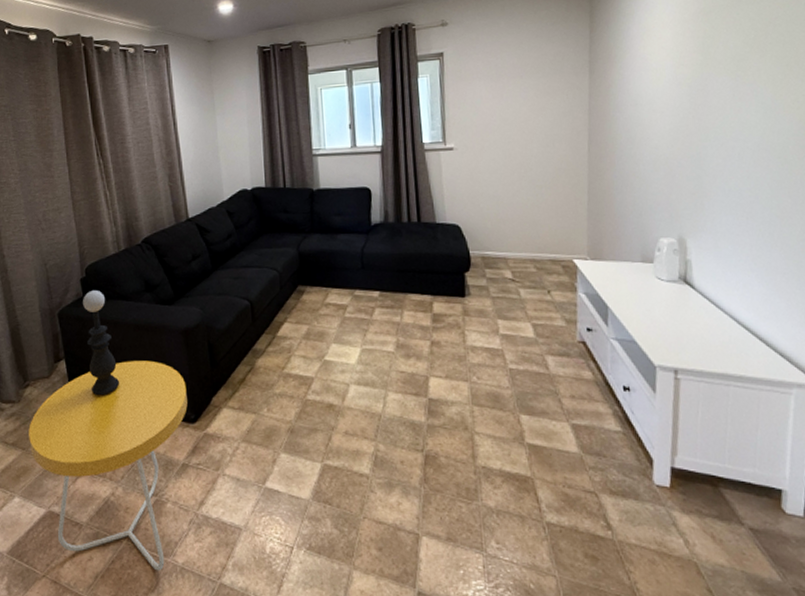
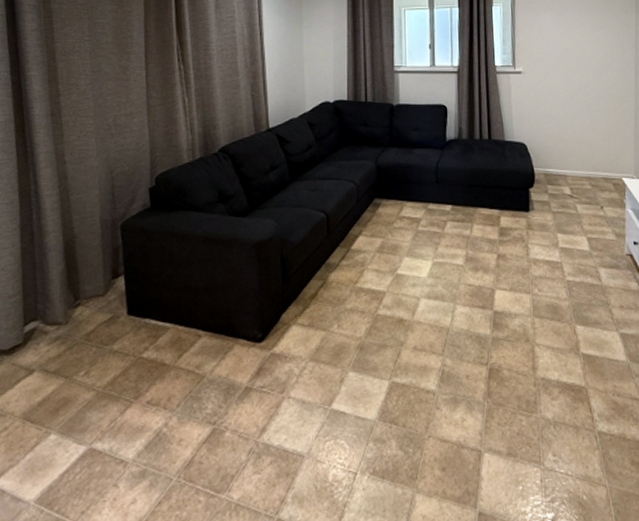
side table: present [29,360,188,571] -> none [74,275,255,510]
table lamp: present [83,290,120,396] -> none [149,201,184,315]

